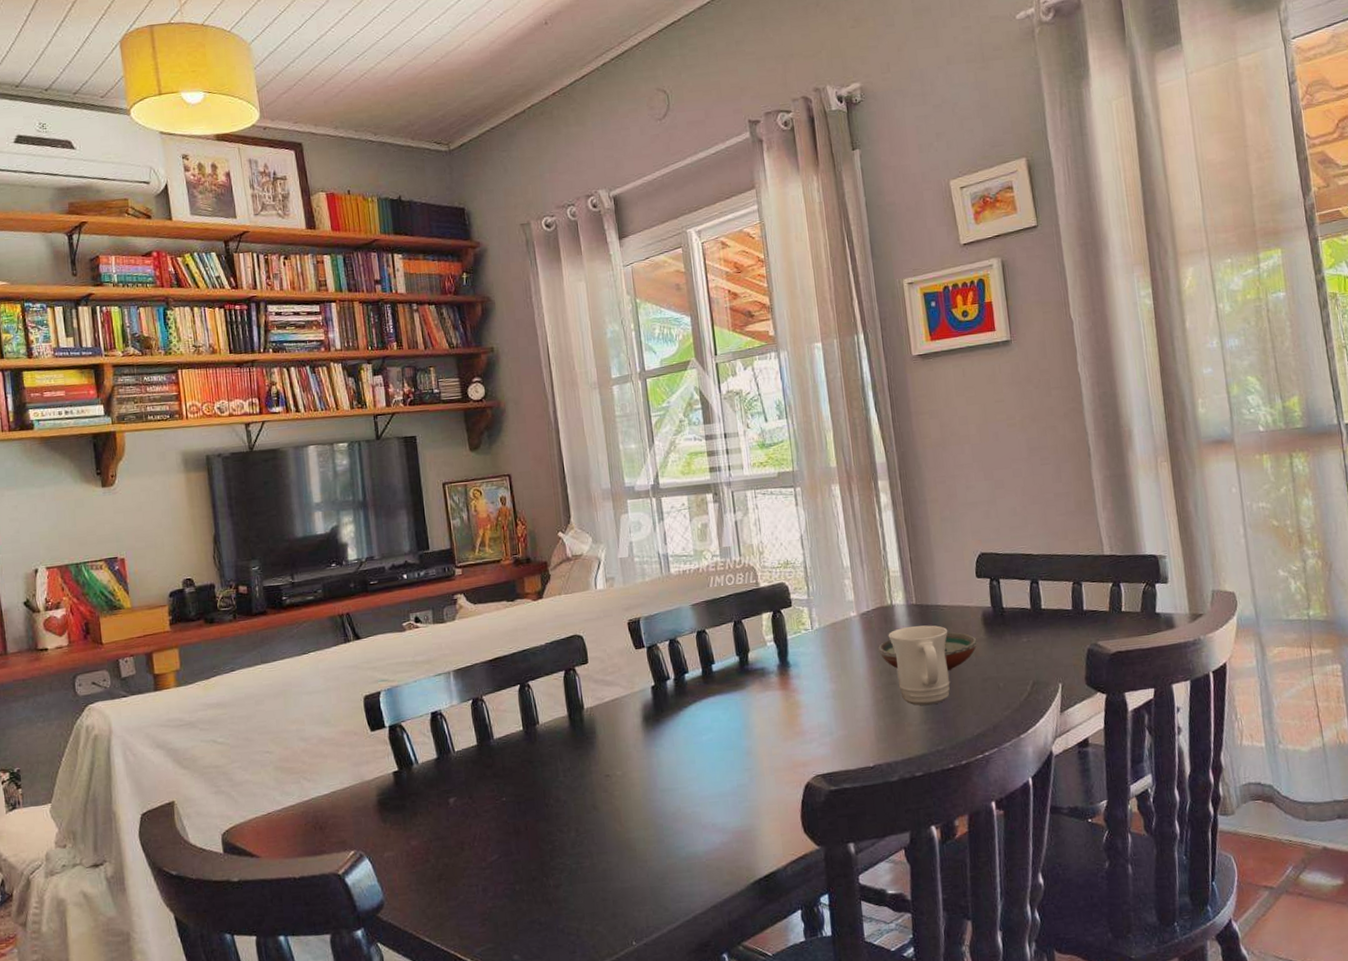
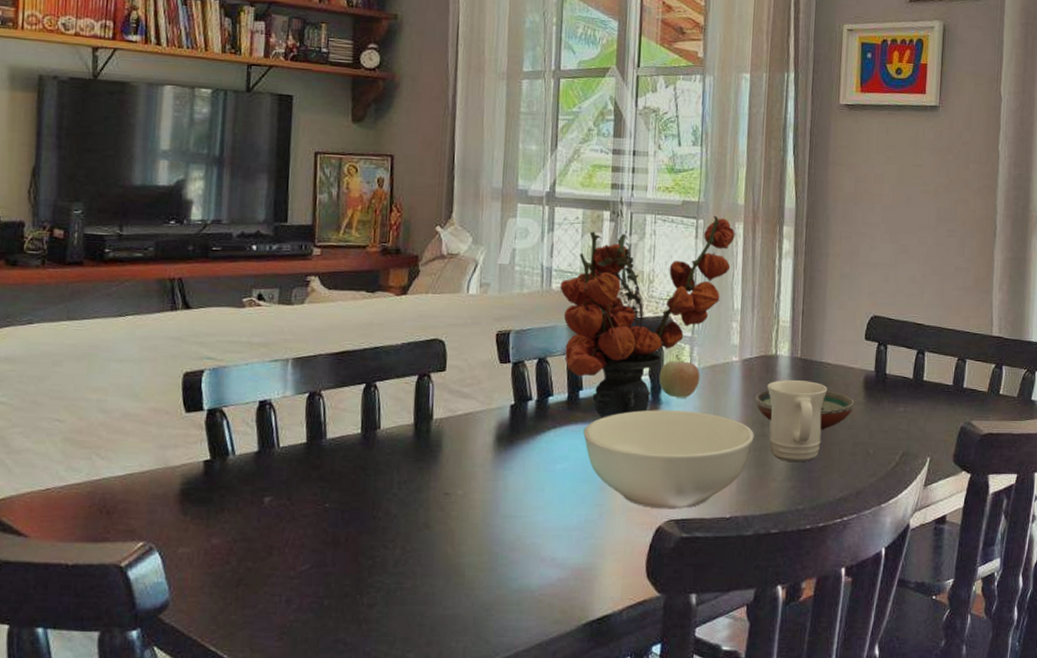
bouquet: none [678,477,834,688] -> present [560,196,735,418]
bowl: none [722,669,884,766] -> present [583,410,754,509]
fruit: none [783,618,823,659] -> present [658,355,700,398]

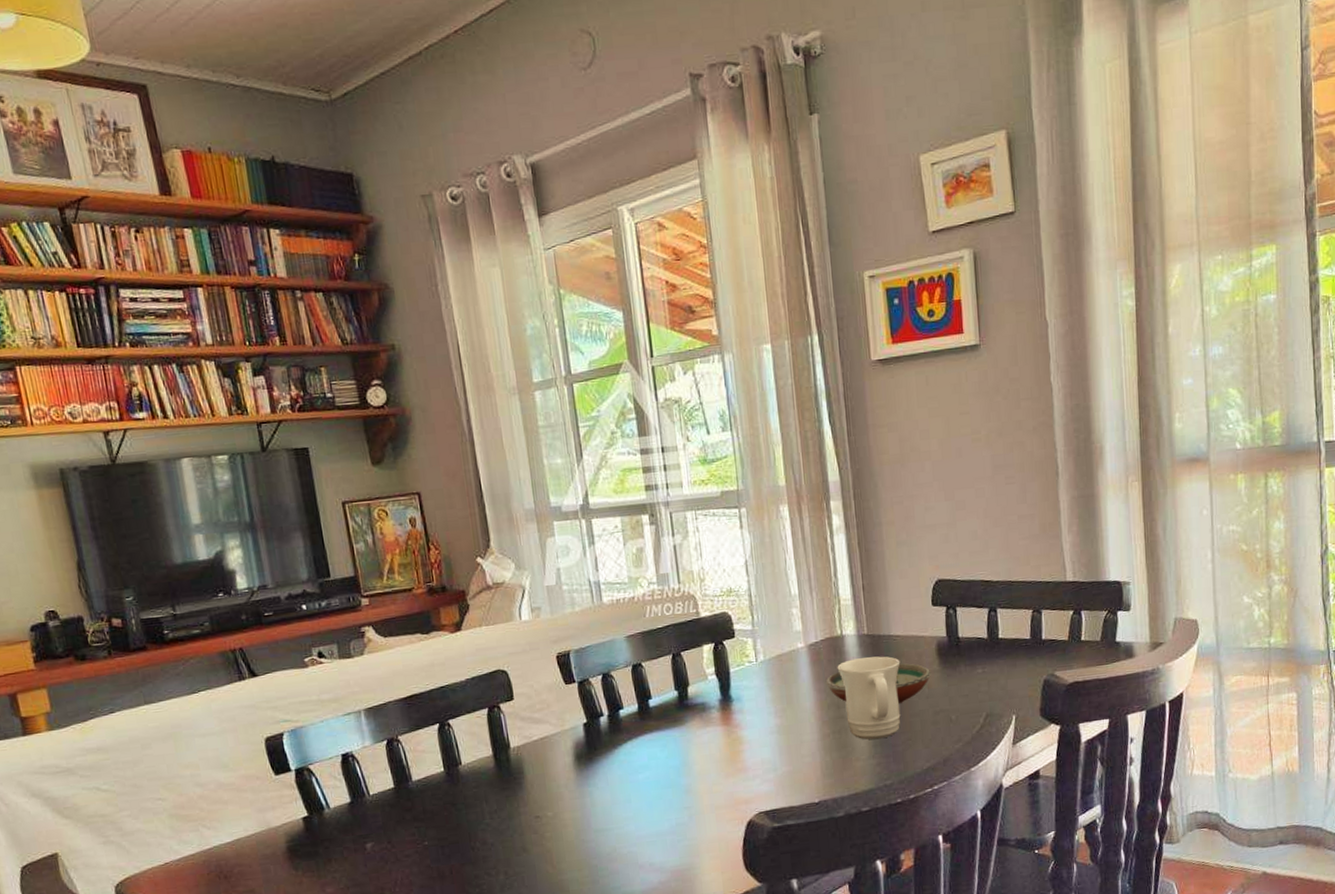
bouquet: present [560,196,735,418] -> none [611,496,782,724]
bowl: present [583,410,754,509] -> none [659,703,832,804]
fruit: present [658,355,700,398] -> none [725,650,768,693]

